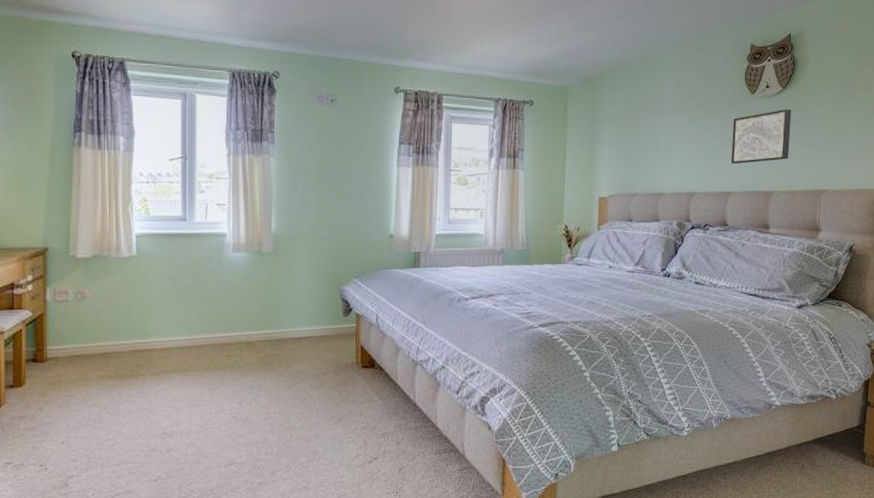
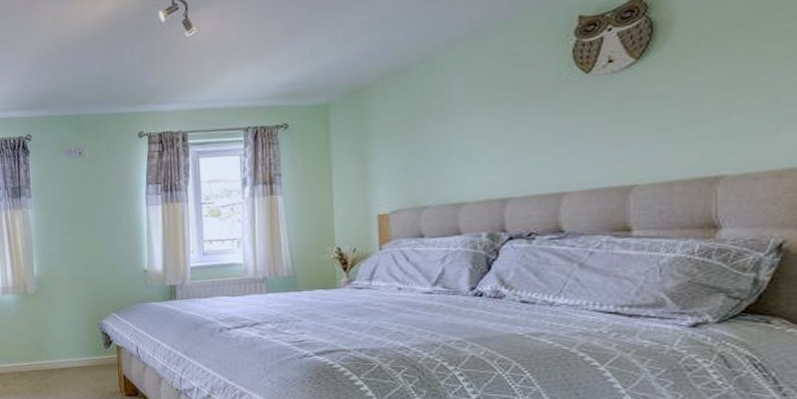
wall art: present [731,109,792,164] -> none [560,82,655,160]

